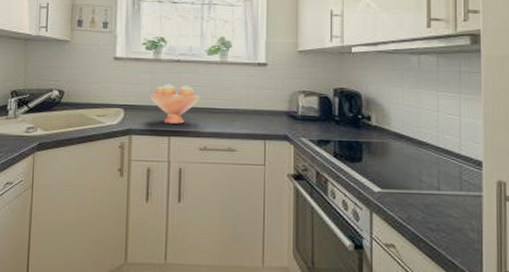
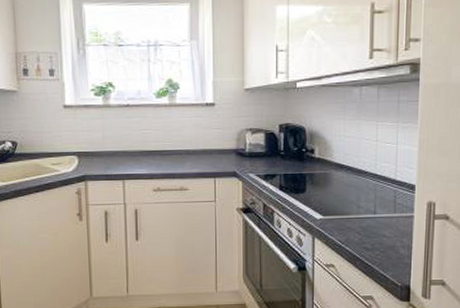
fruit bowl: present [149,84,201,124] -> none [101,129,152,168]

